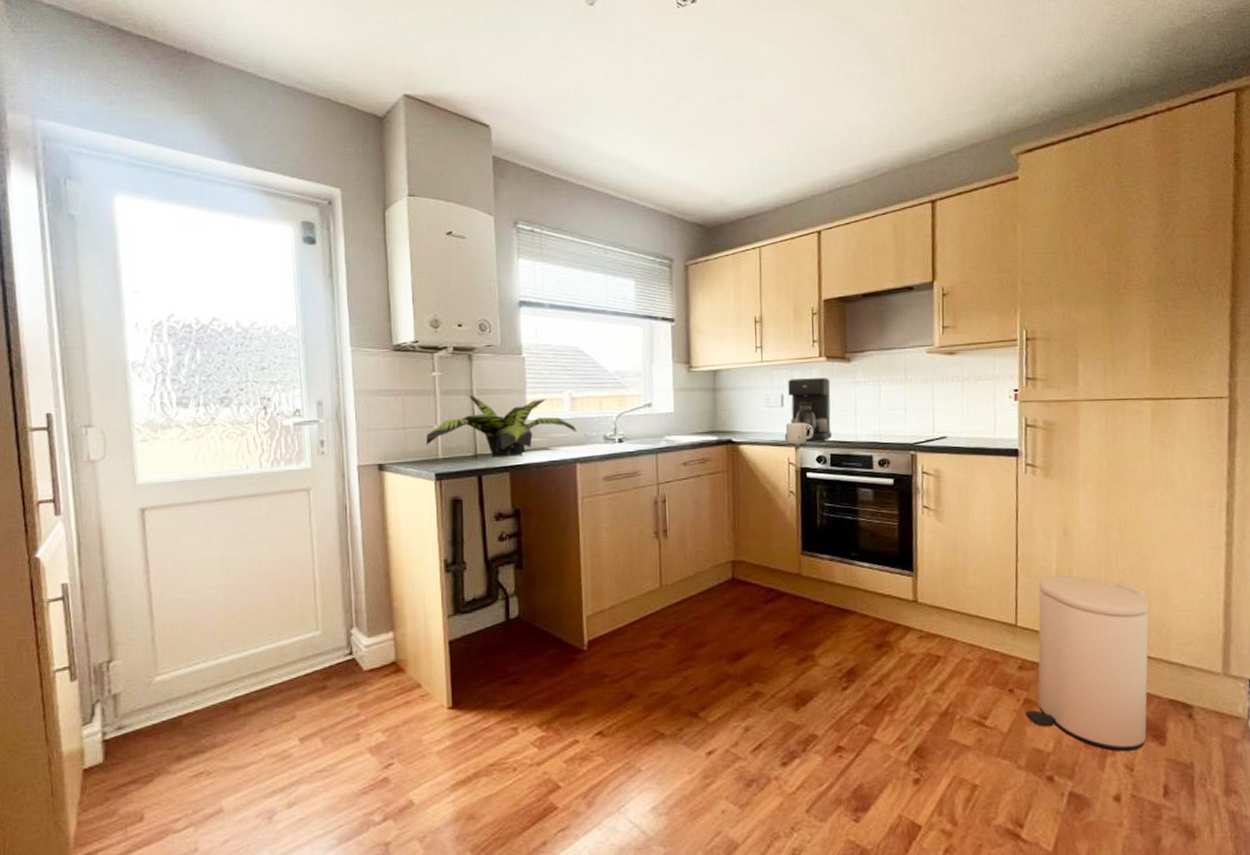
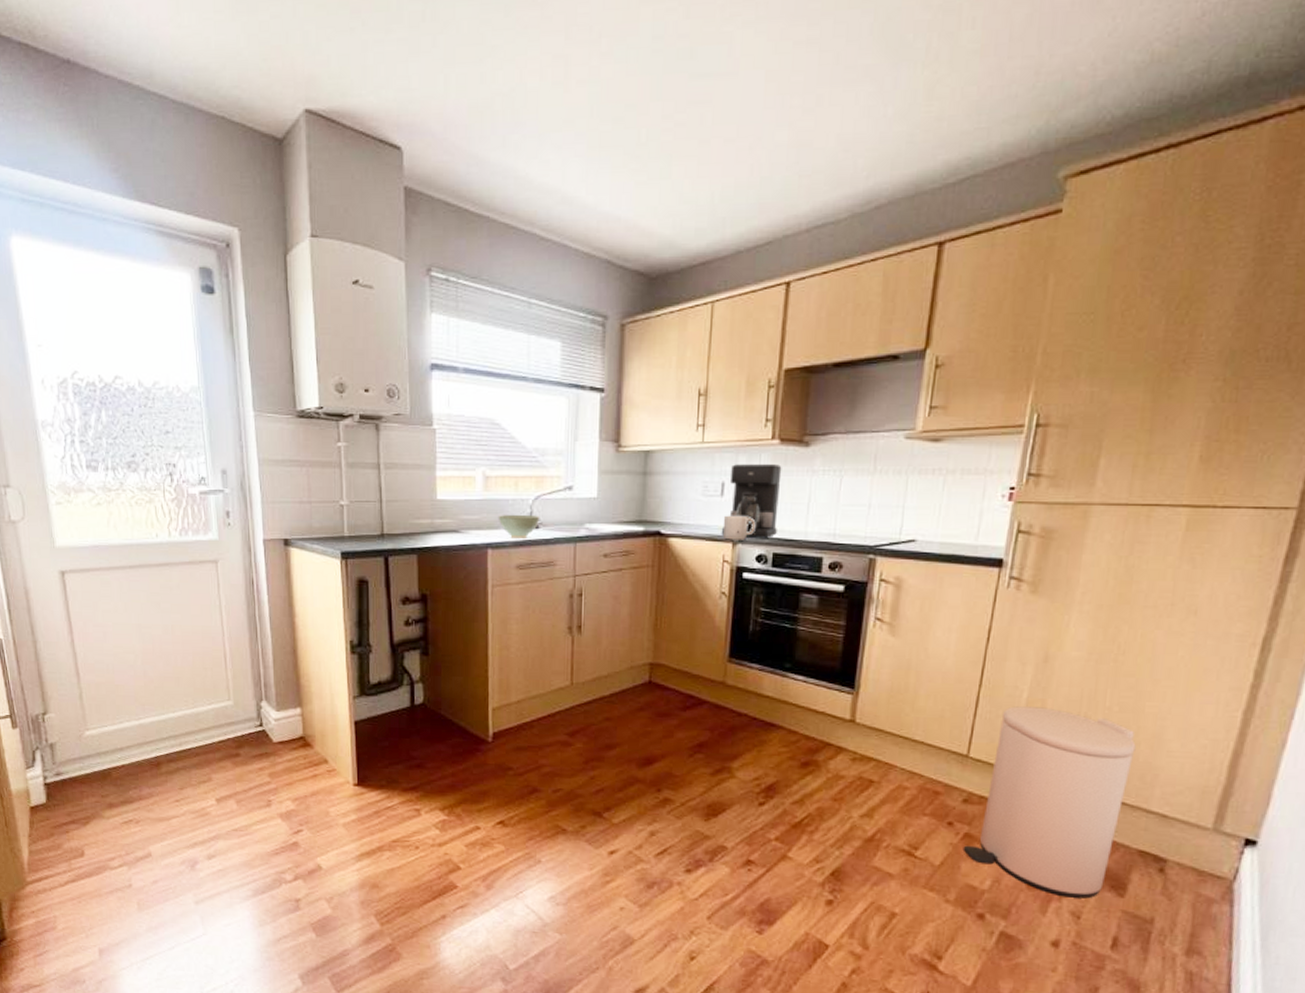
plant: present [426,396,577,457] -> none [332,470,489,538]
bowl: none [585,431,624,452] -> present [498,515,540,538]

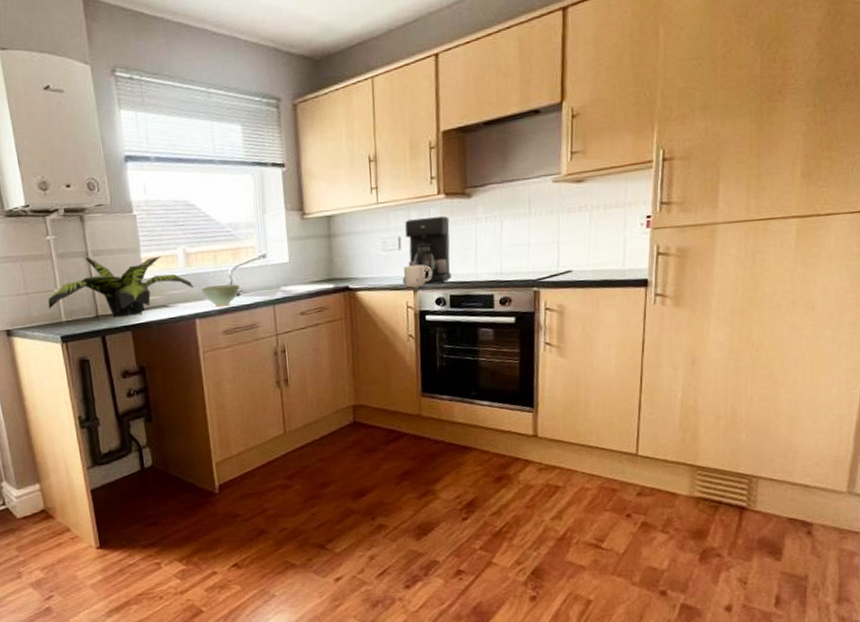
plant: none [332,470,489,538] -> present [48,256,193,318]
pedal bin: present [962,706,1136,899] -> none [641,404,776,567]

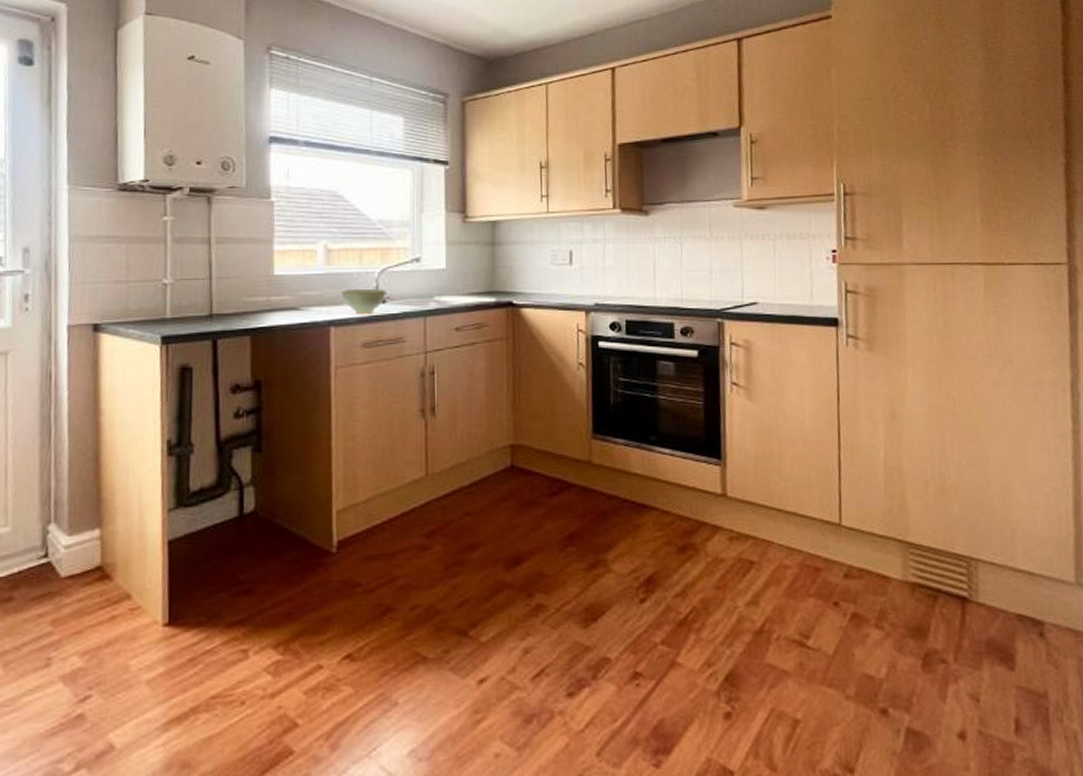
plant: present [48,256,193,318] -> none [152,245,332,318]
coffee maker: present [402,216,451,285] -> none [573,233,627,307]
mug: present [403,264,433,288] -> none [574,283,607,309]

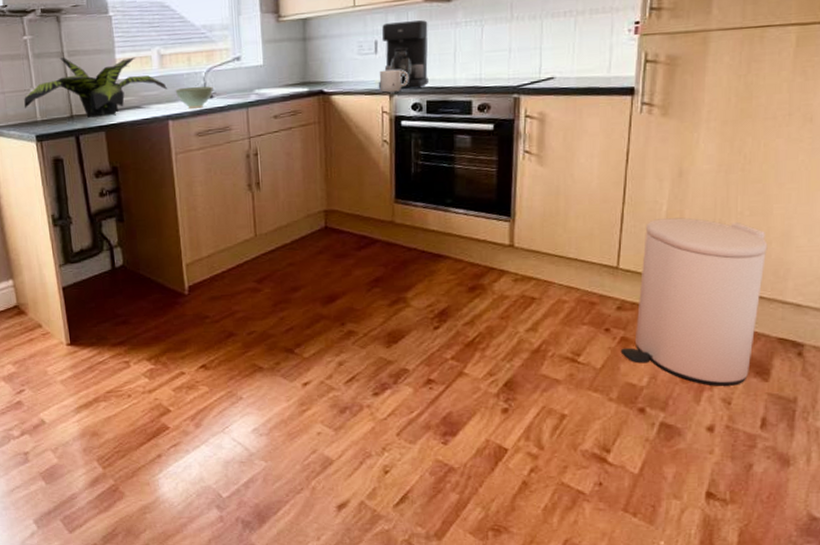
plant: none [152,245,332,318] -> present [24,57,167,118]
coffee maker: none [573,233,627,307] -> present [378,20,429,89]
mug: none [574,283,607,309] -> present [379,69,409,93]
pedal bin: none [853,466,993,678] -> present [620,217,768,386]

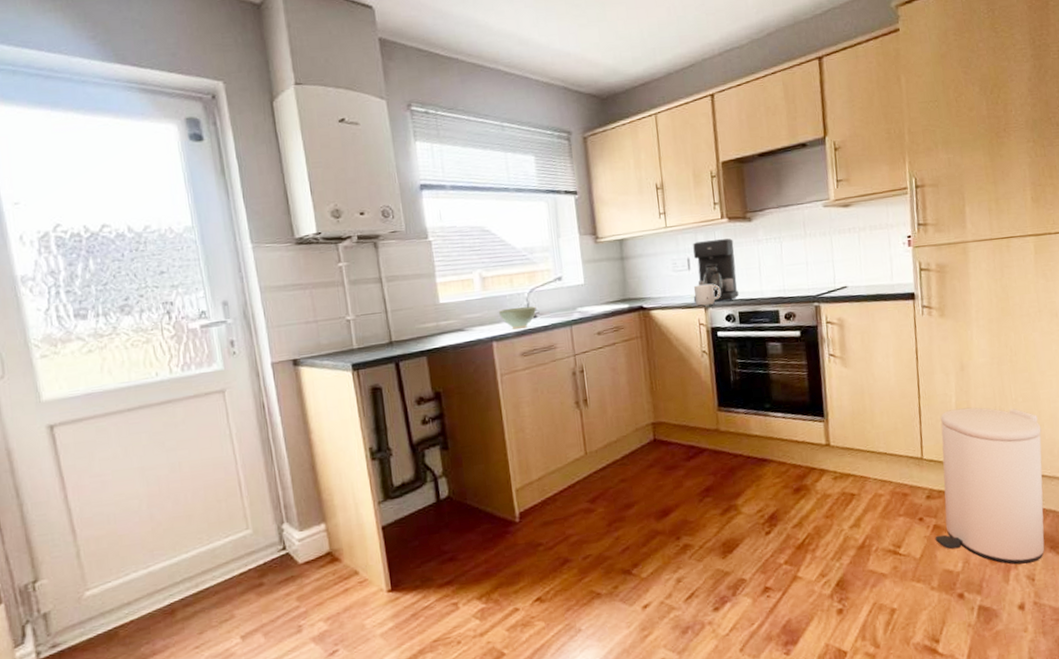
plant: present [24,57,167,118] -> none [339,280,490,343]

